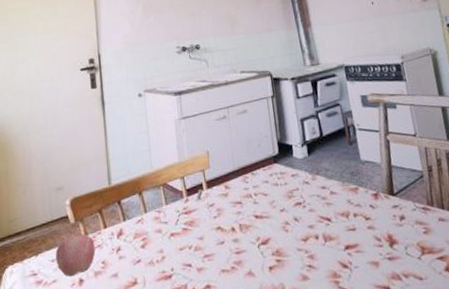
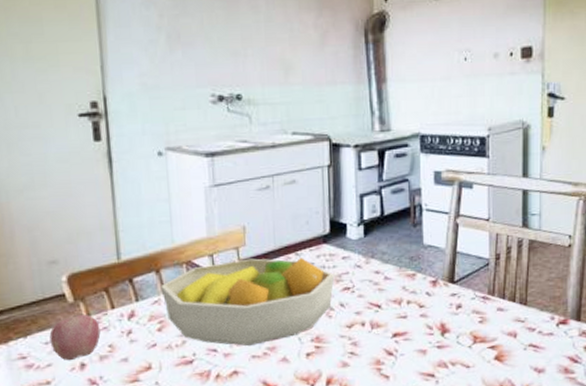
fruit bowl: none [143,176,287,261] -> present [161,257,335,347]

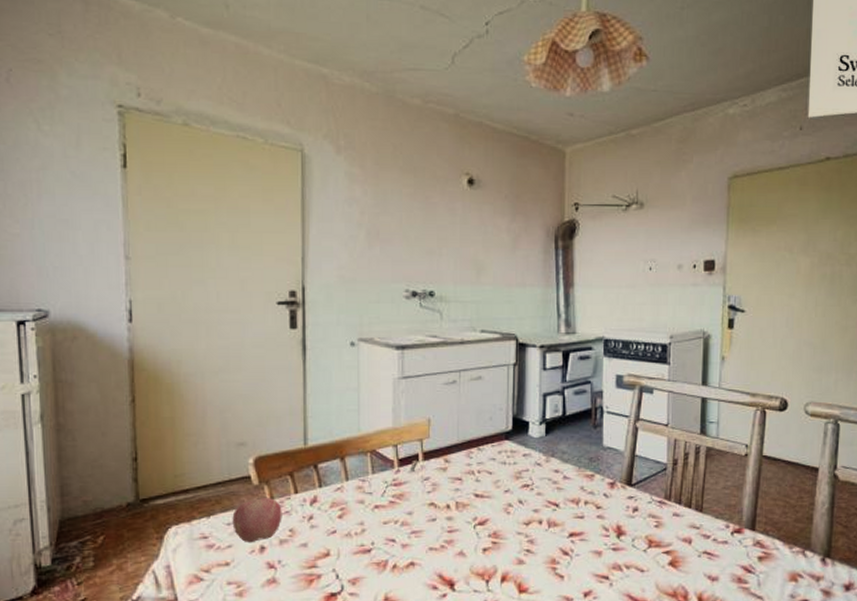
fruit bowl: present [161,257,335,347] -> none [344,451,515,539]

